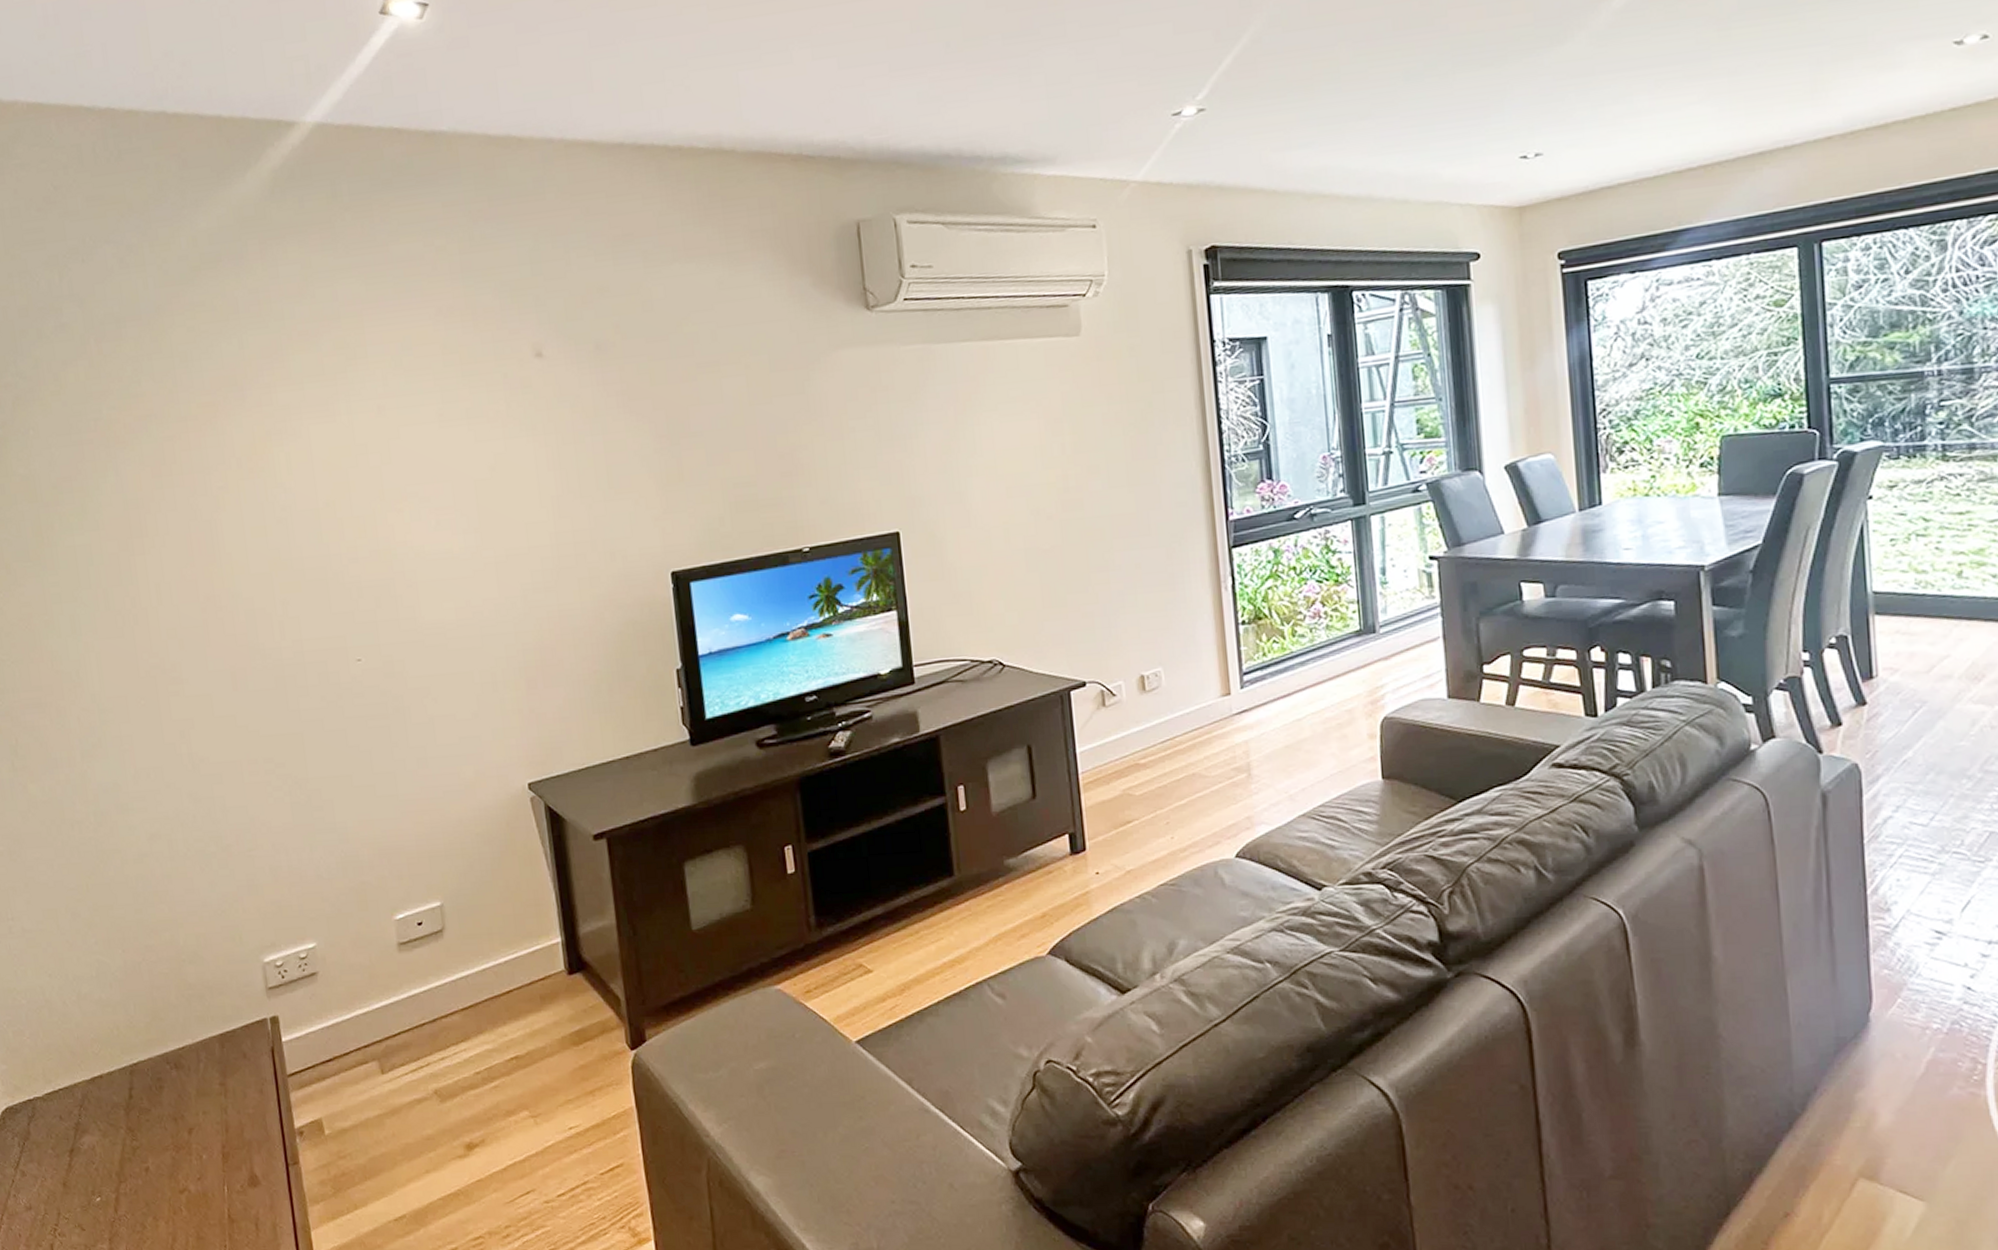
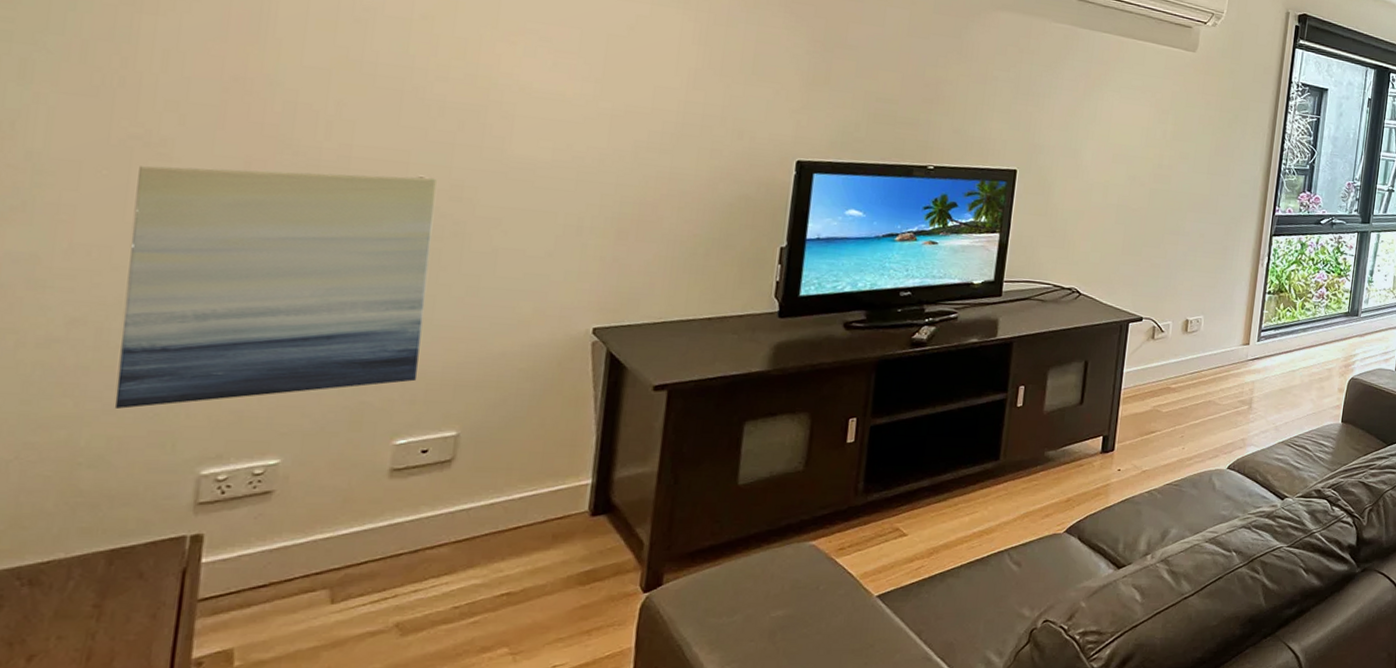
wall art: none [163,658,399,909] -> present [114,166,437,409]

